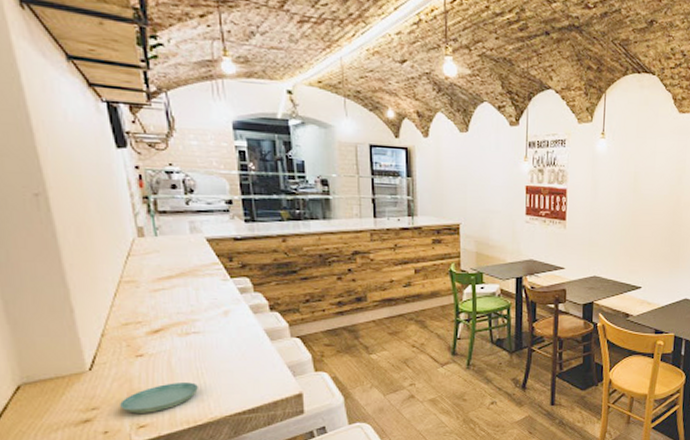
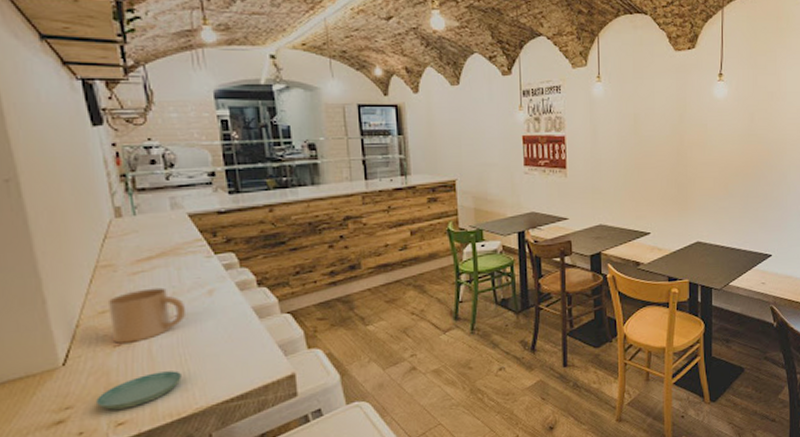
mug: none [130,305,204,354] -> present [107,287,187,344]

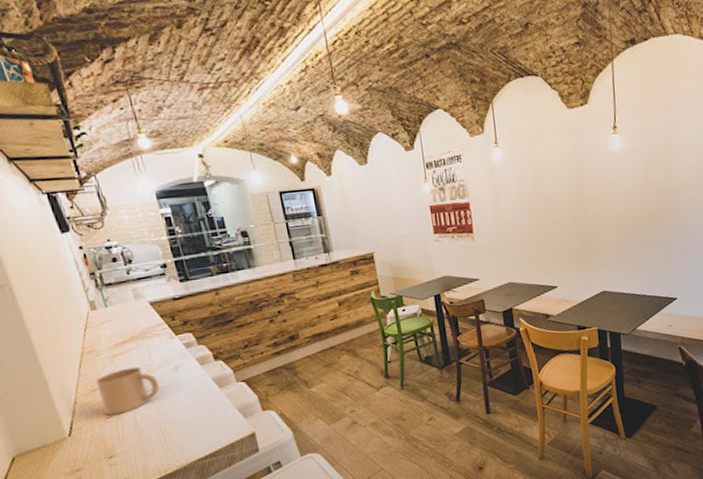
saucer: present [96,370,182,410] -> none [99,435,164,470]

